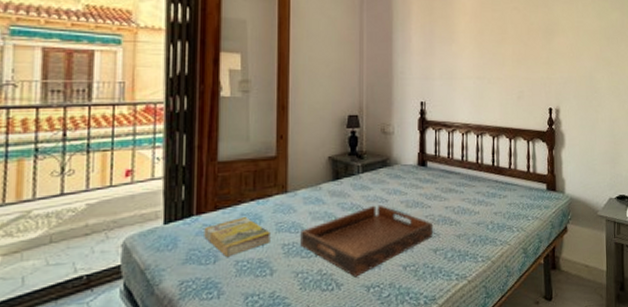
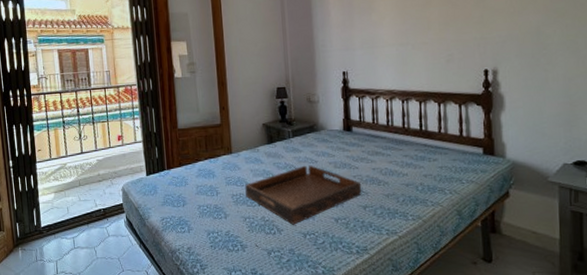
book: present [204,217,270,257] -> none [174,172,222,202]

